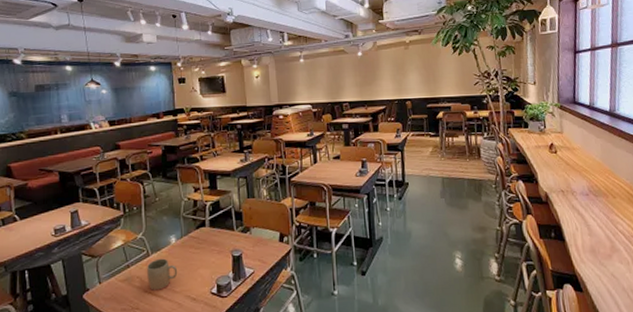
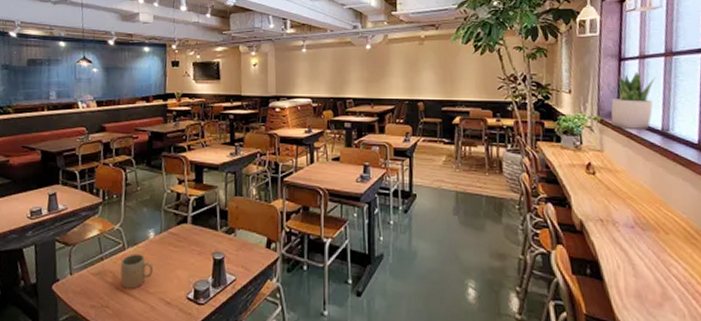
planter: none [568,62,605,112] -> present [611,71,656,129]

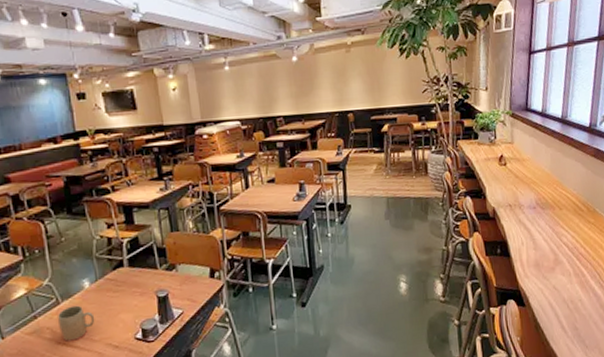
planter: present [611,71,656,129] -> none [520,63,559,120]

